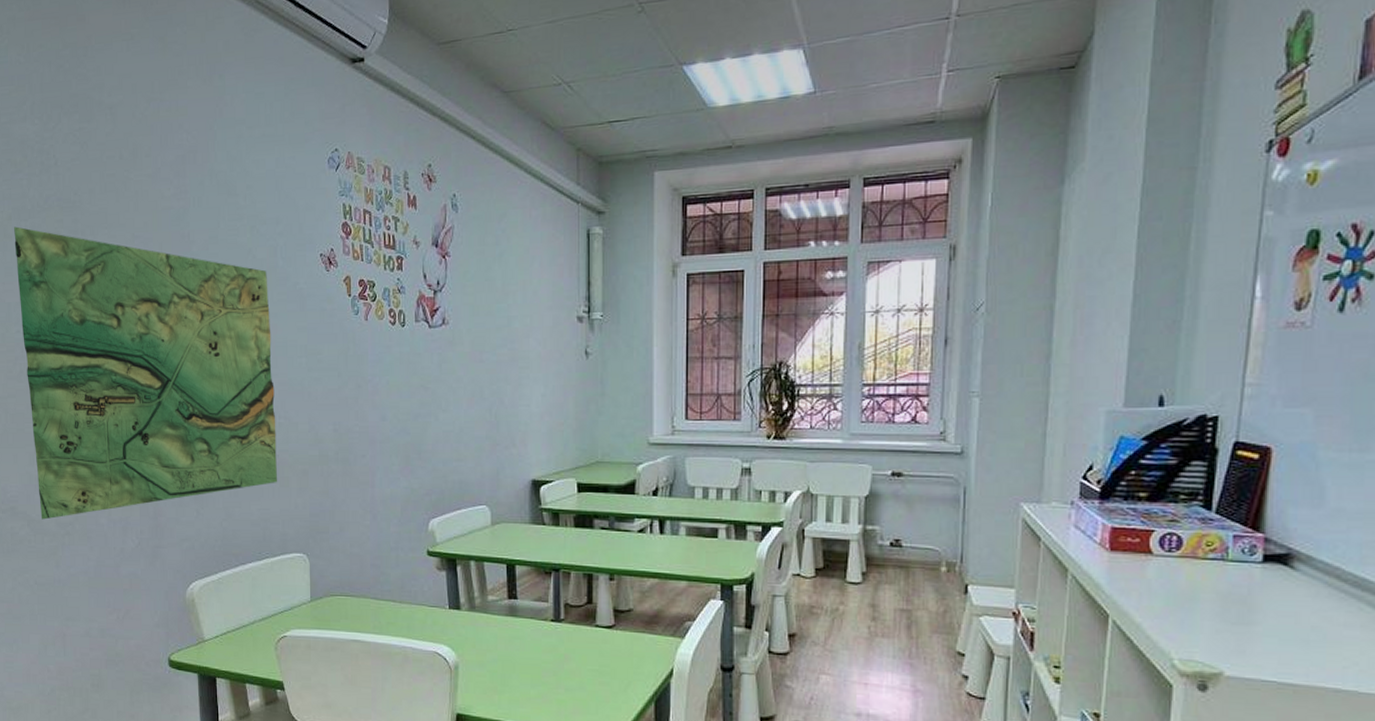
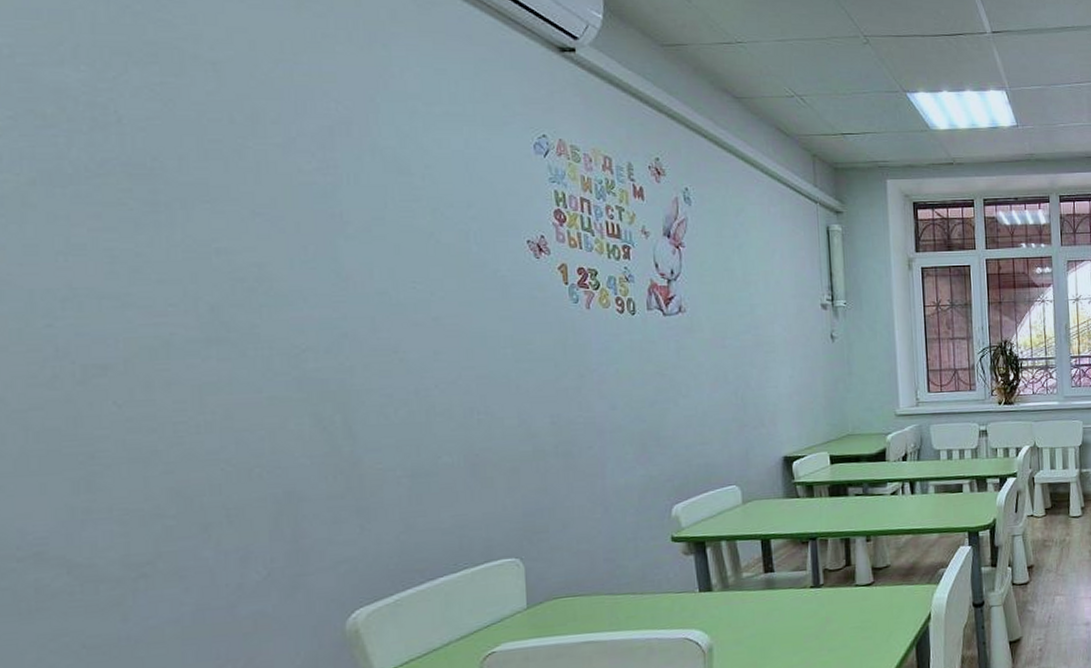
map: present [14,226,278,520] -> none [41,194,479,563]

